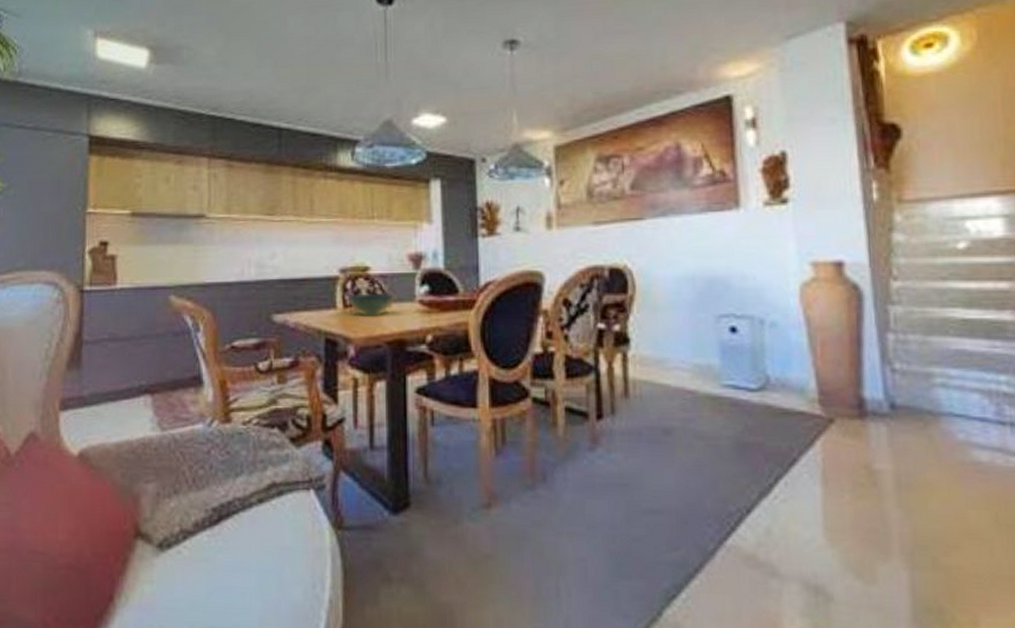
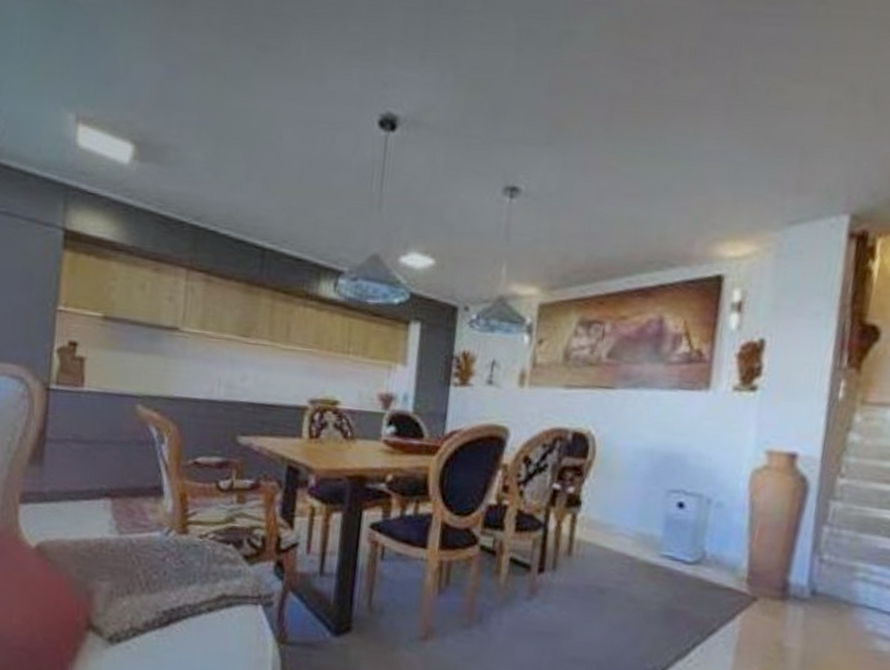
bowl: present [347,292,394,315] -> none [314,426,360,450]

